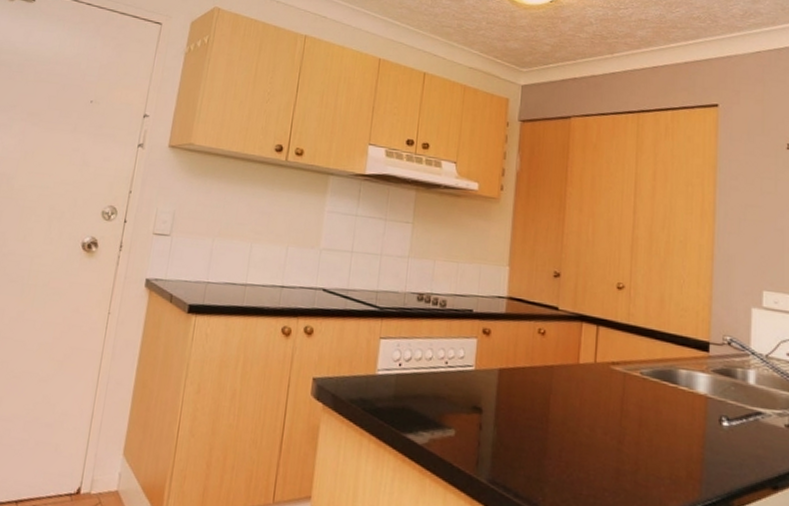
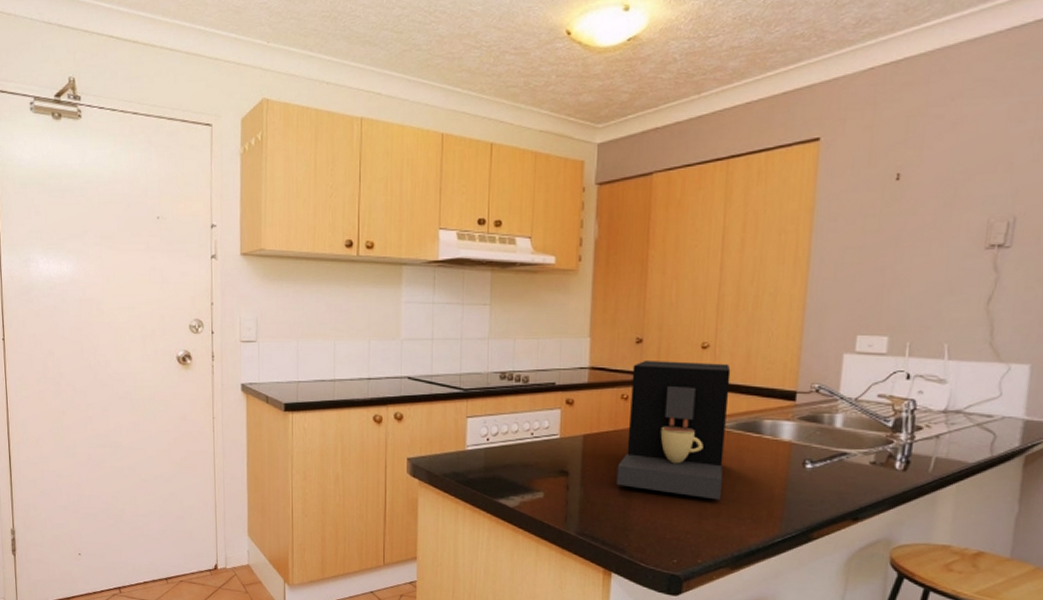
coffee maker: none [531,296,646,455] -> present [616,361,731,500]

